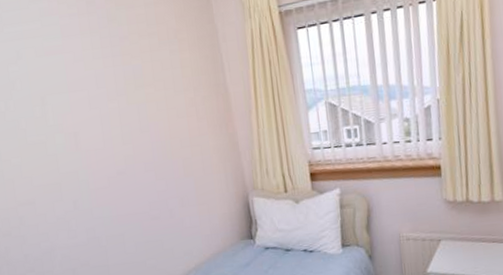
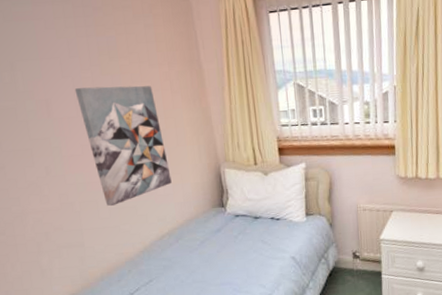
wall art: none [101,113,198,240] -> present [74,85,172,206]

